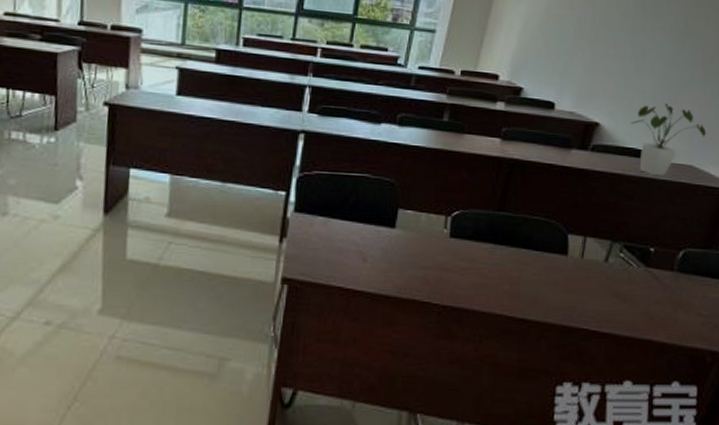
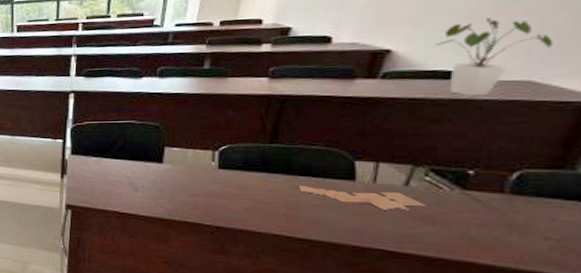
papers: none [520,258,620,288] -> present [298,184,426,211]

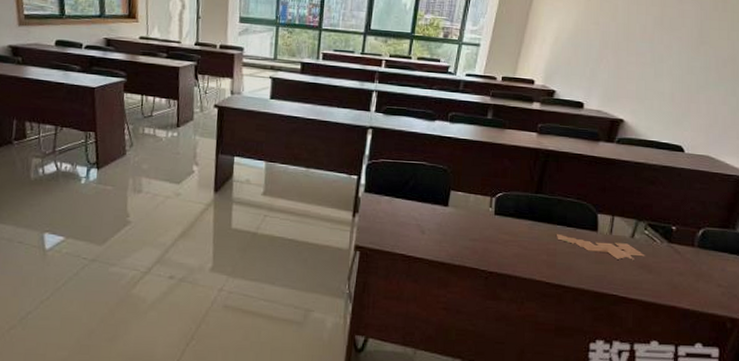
house plant: present [436,18,554,97] -> none [652,103,722,165]

